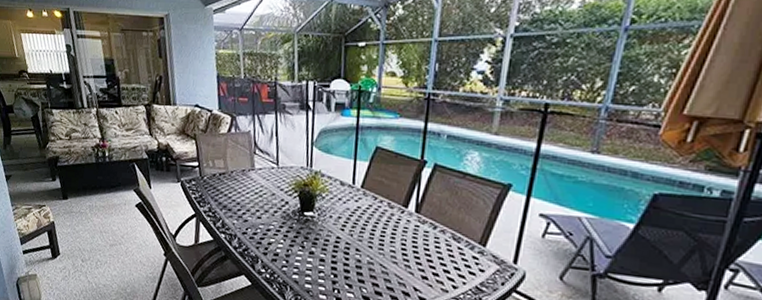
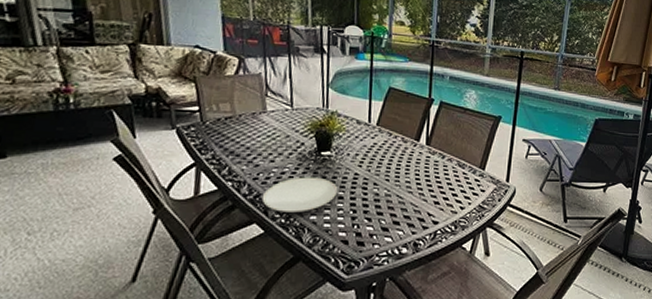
plate: none [249,235,320,270] -> present [261,177,338,213]

